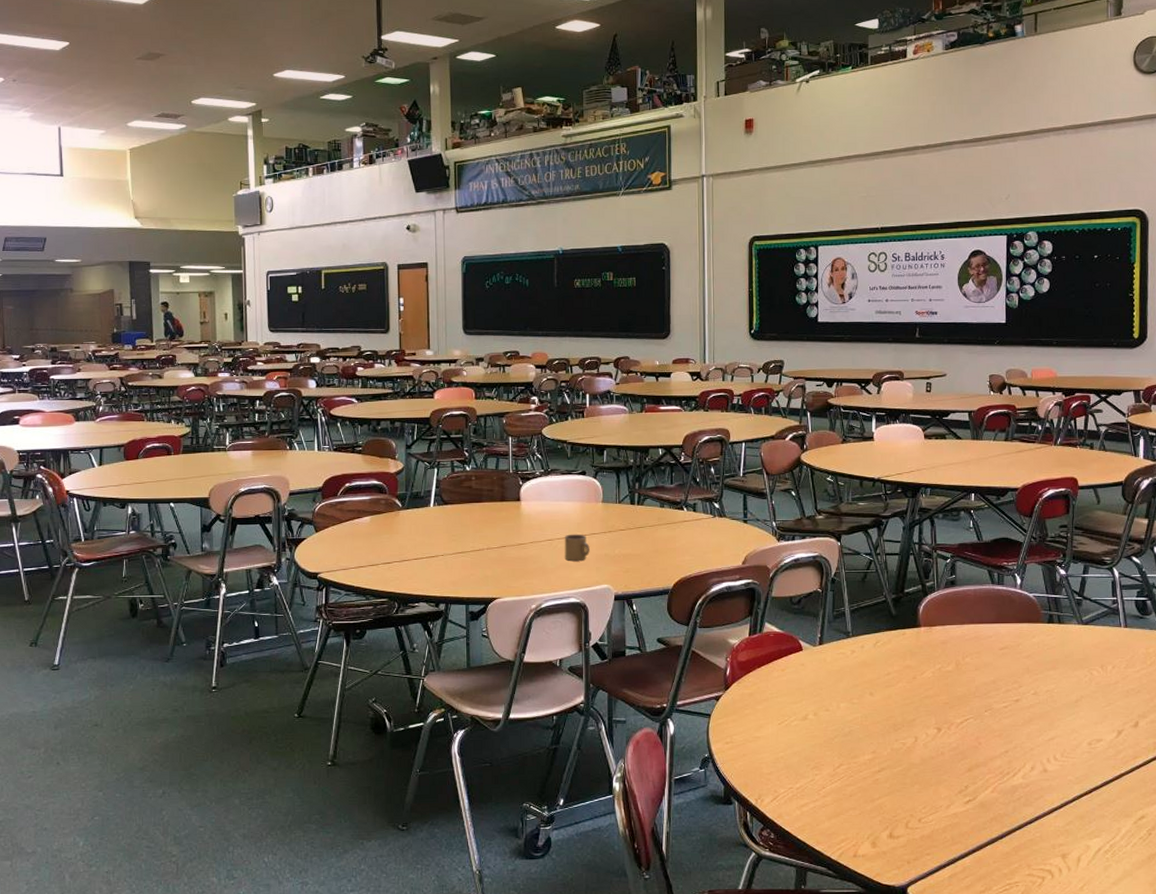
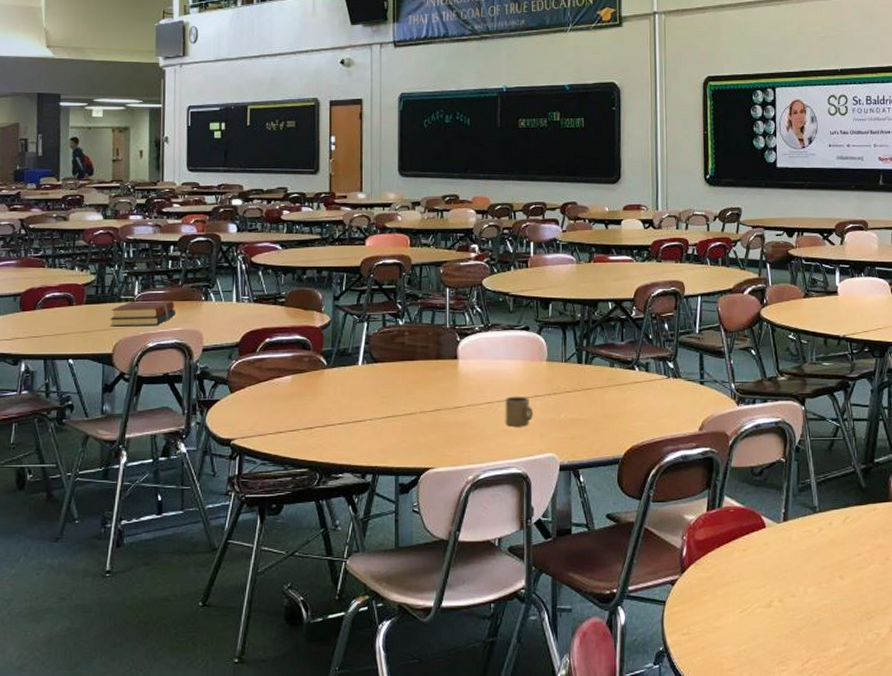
books: none [205,450,264,474] -> present [110,301,176,327]

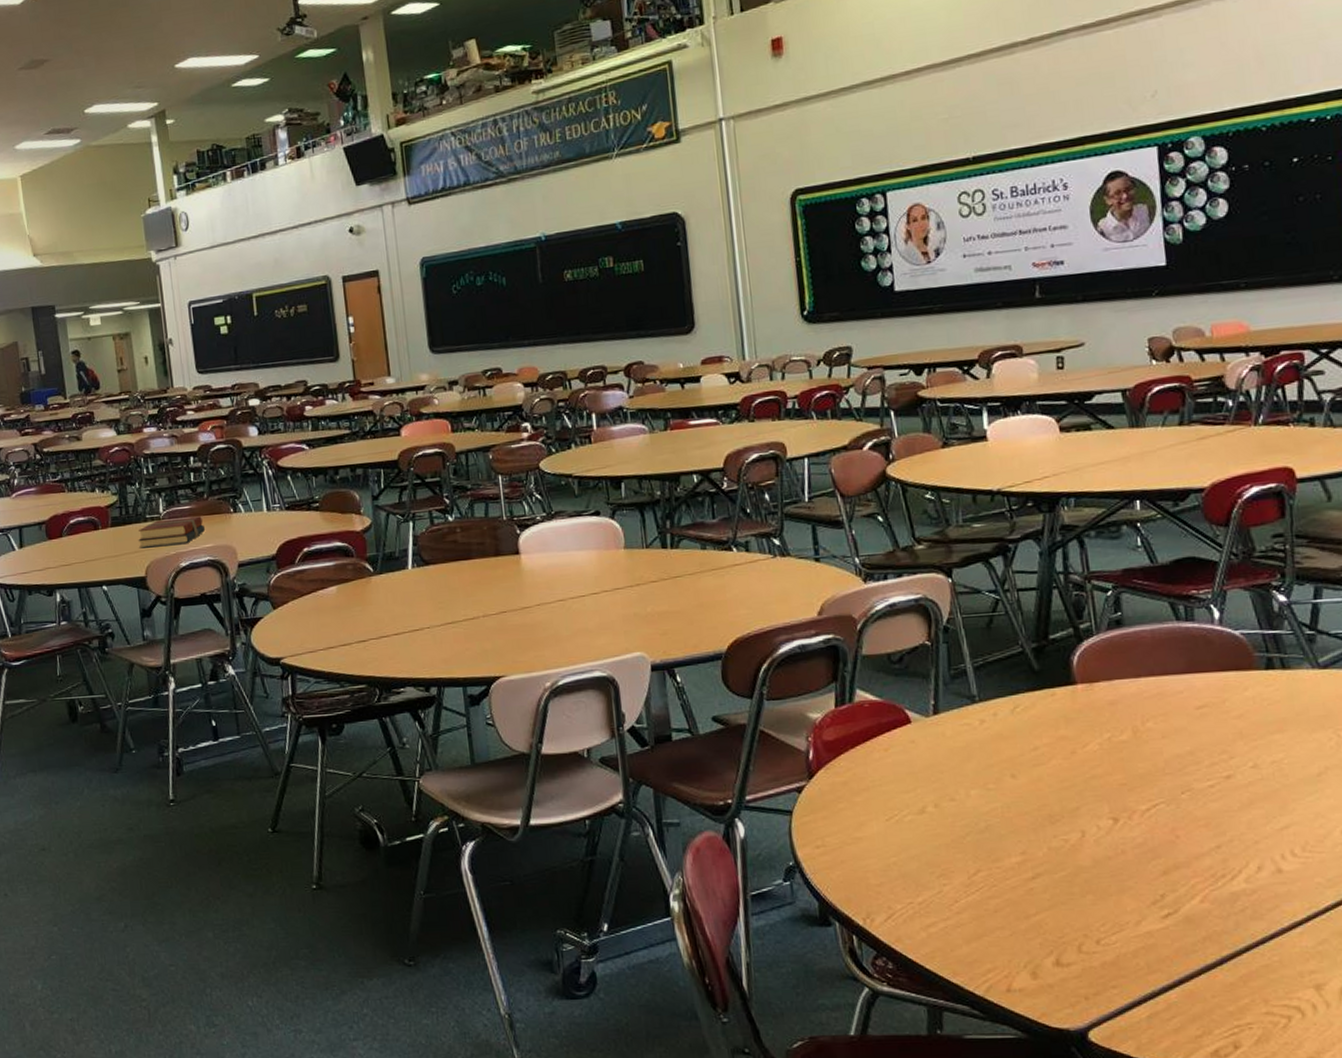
mug: present [505,396,533,426] -> none [579,590,614,625]

